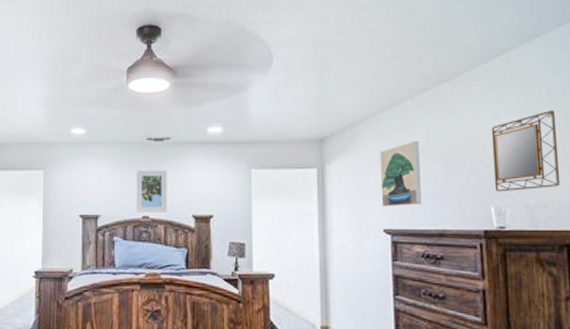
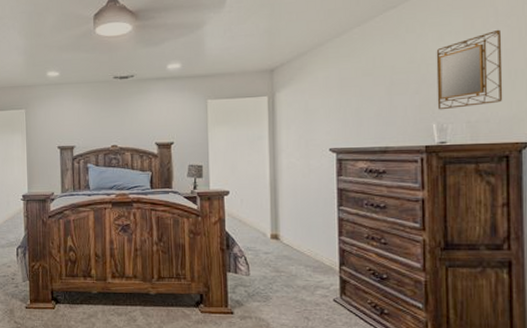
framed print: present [136,170,167,212] -> none [105,104,133,142]
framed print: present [379,141,422,207] -> none [327,67,366,128]

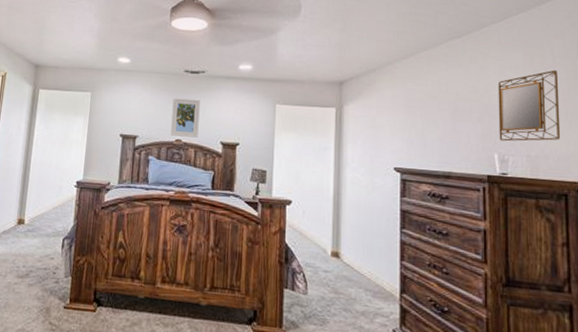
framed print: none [105,104,133,142] -> present [170,98,200,138]

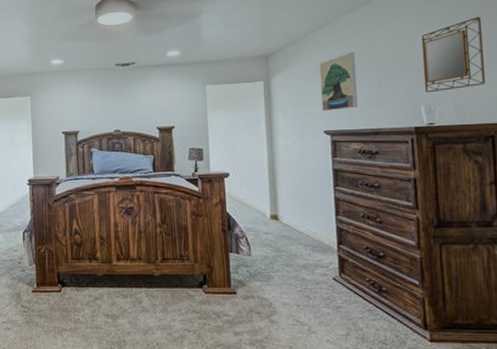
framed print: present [170,98,200,138] -> none [108,90,135,127]
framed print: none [393,90,430,148] -> present [319,52,358,111]

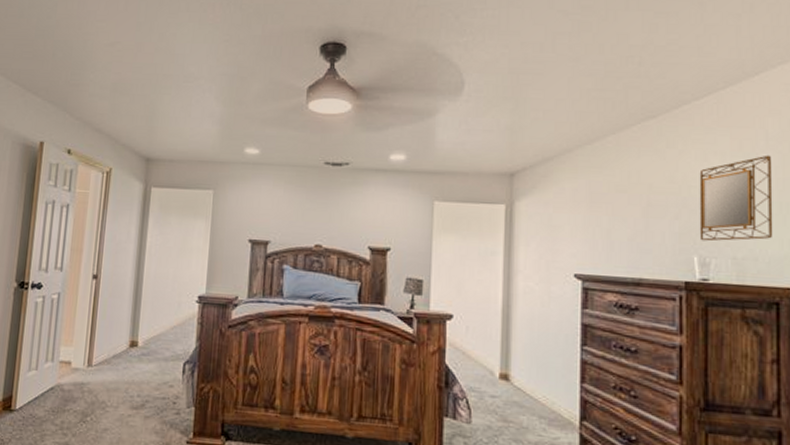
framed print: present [319,52,358,111] -> none [573,181,618,251]

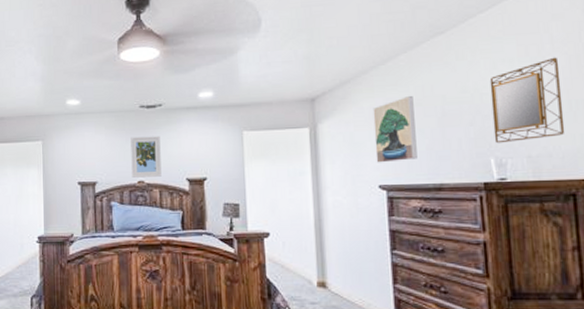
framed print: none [309,195,344,242] -> present [130,136,162,178]
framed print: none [573,181,618,251] -> present [373,96,418,163]

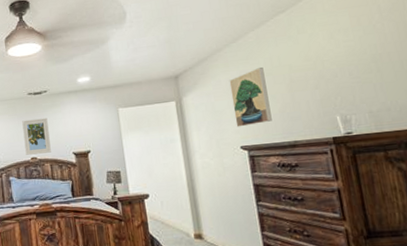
home mirror: present [489,57,565,144] -> none [329,24,400,103]

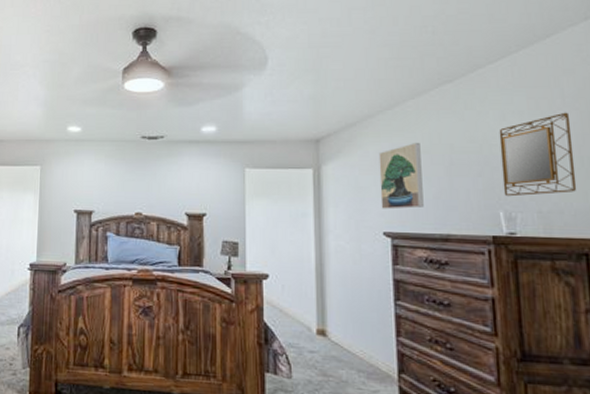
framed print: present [22,117,51,155] -> none [129,167,160,210]
home mirror: none [329,24,400,103] -> present [499,112,577,197]

